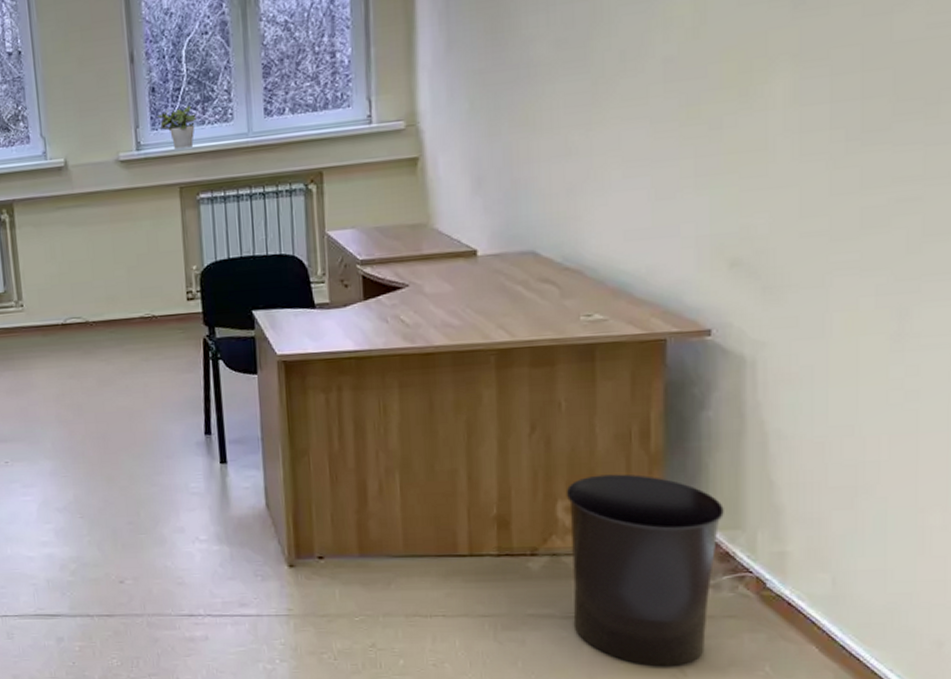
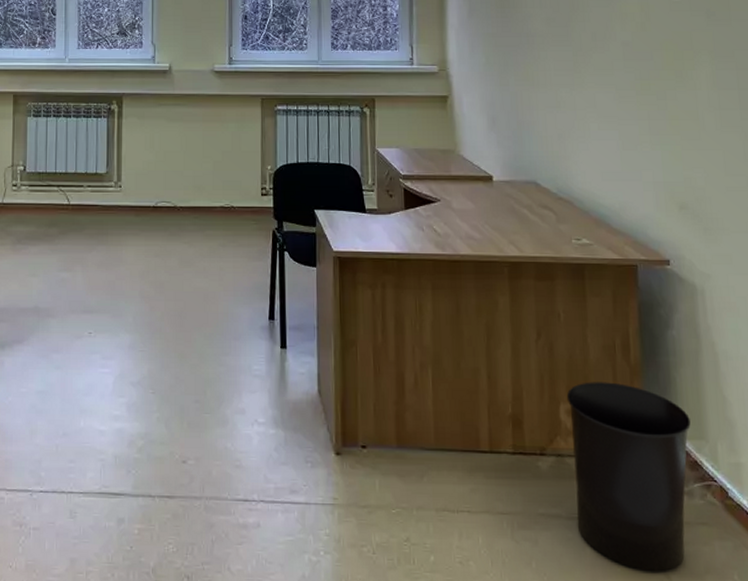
potted plant: present [156,105,196,149] -> none [247,33,278,67]

